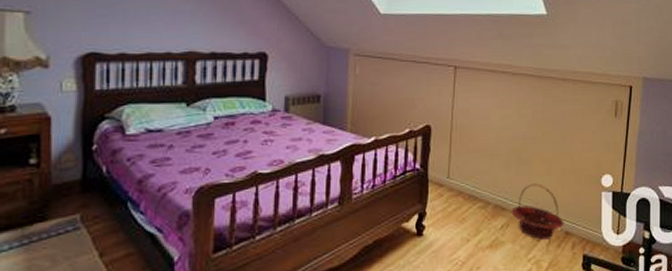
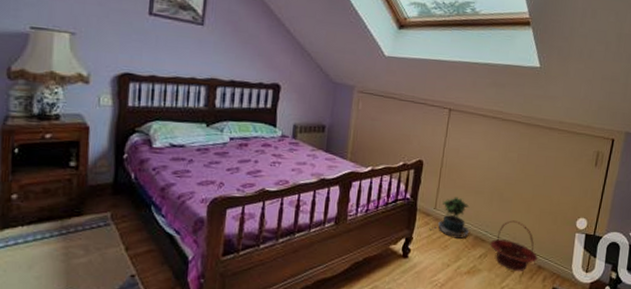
potted plant: none [445,163,488,209] -> present [430,197,470,239]

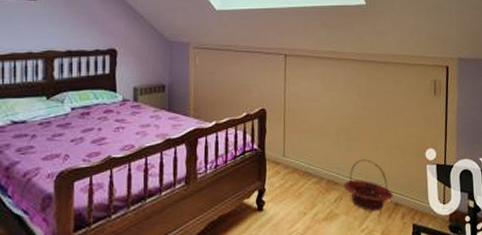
potted plant: present [430,197,470,239] -> none [282,142,321,184]

